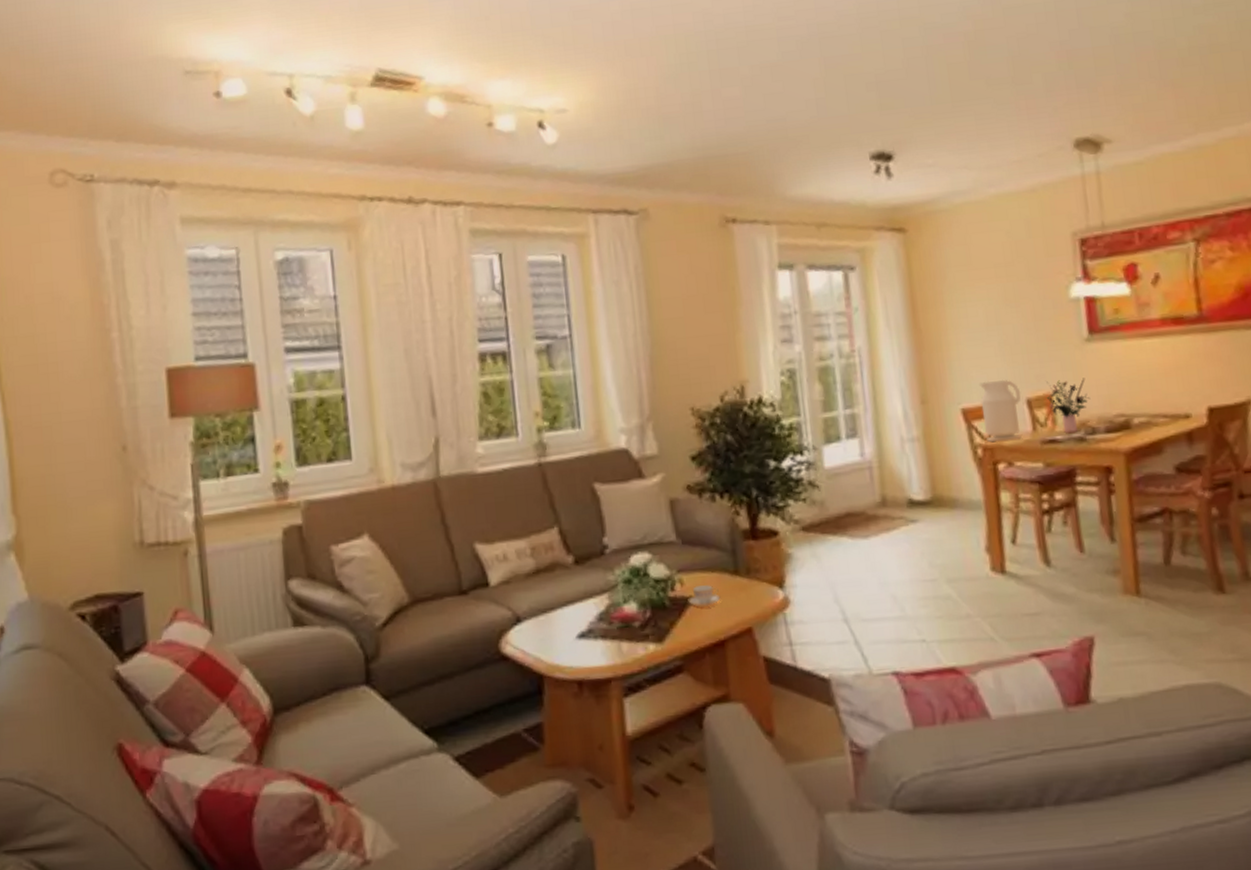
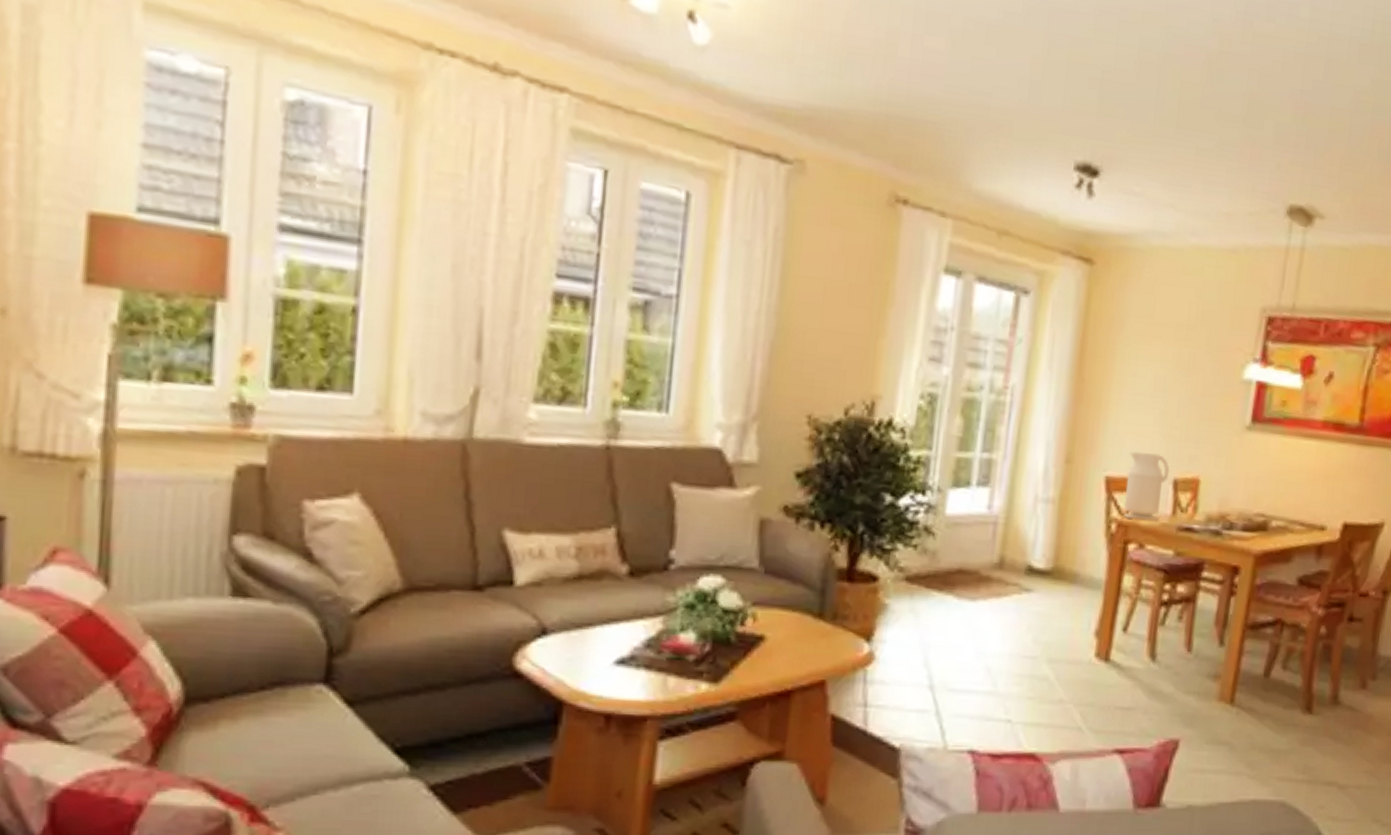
teacup: present [688,585,721,607] -> none [758,624,797,650]
bouquet: present [1046,378,1091,434] -> none [1193,464,1237,525]

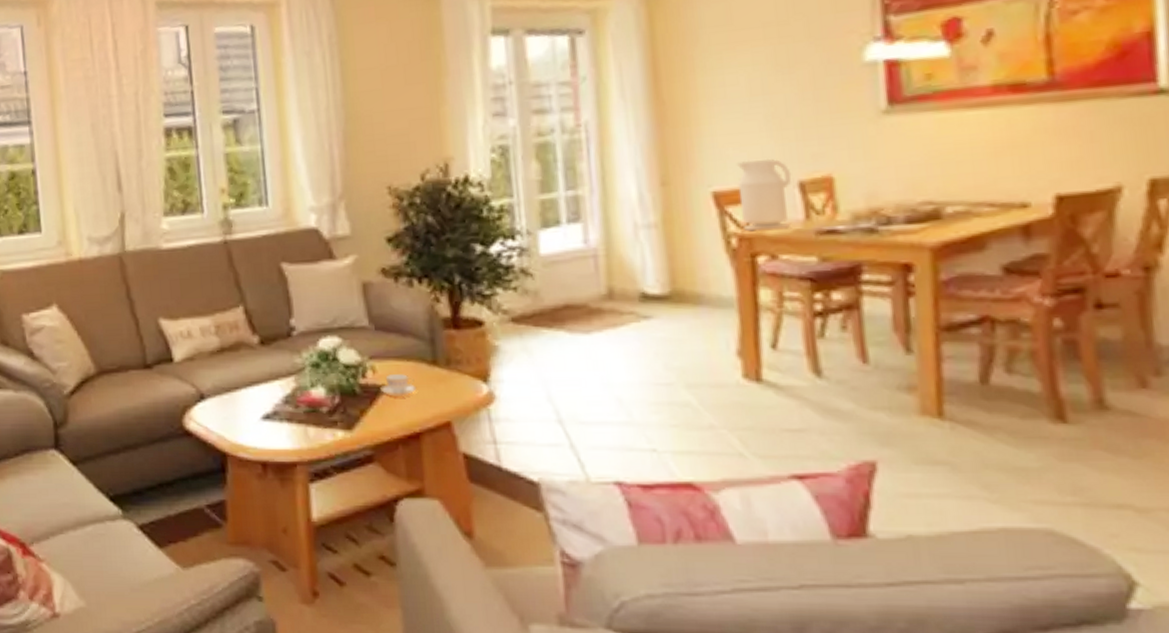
teacup: none [758,624,797,650] -> present [380,374,417,397]

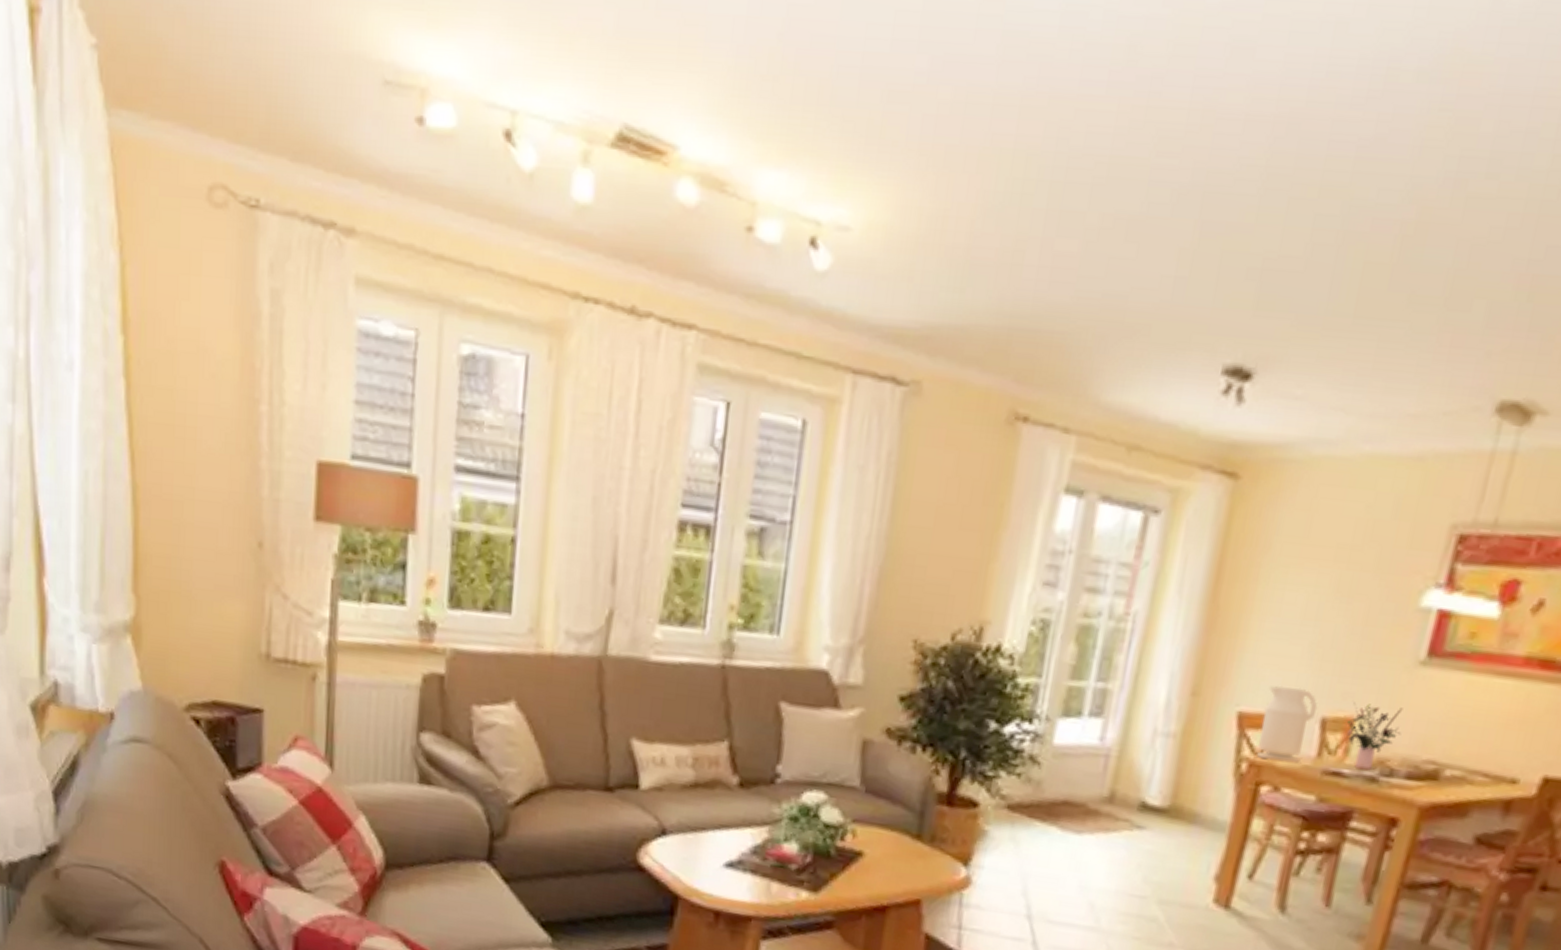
teacup: present [380,374,417,397] -> none [856,841,895,867]
bouquet: none [825,157,887,224] -> present [1346,702,1403,771]

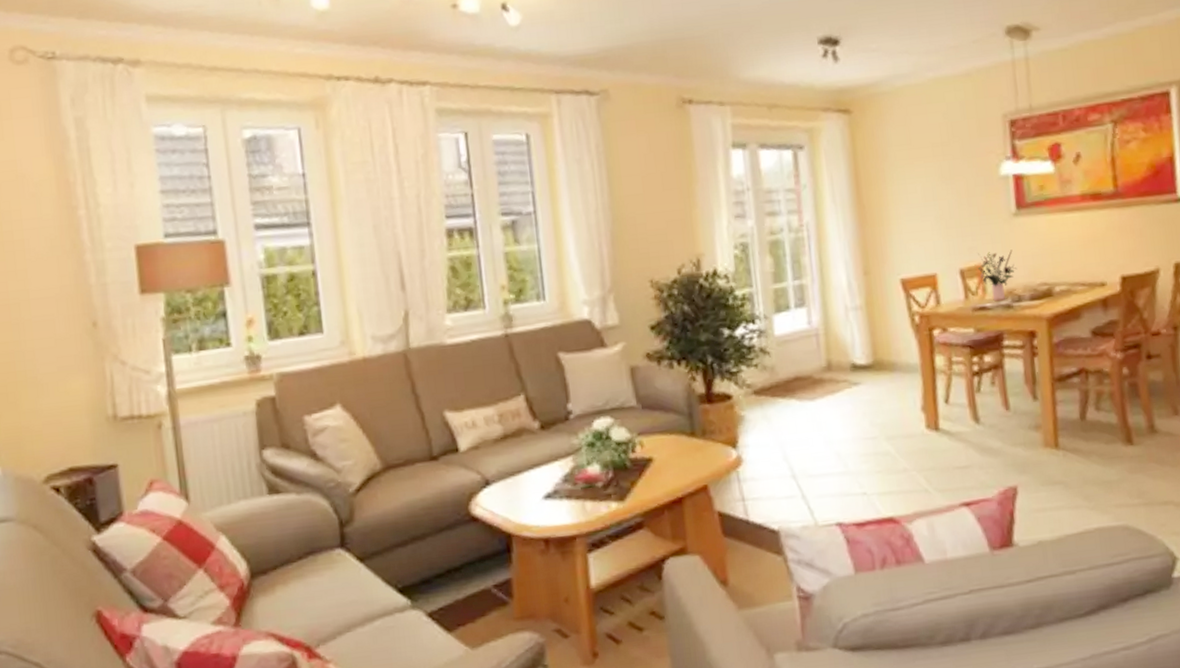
water jug: present [1255,685,1318,764] -> none [917,251,955,311]

